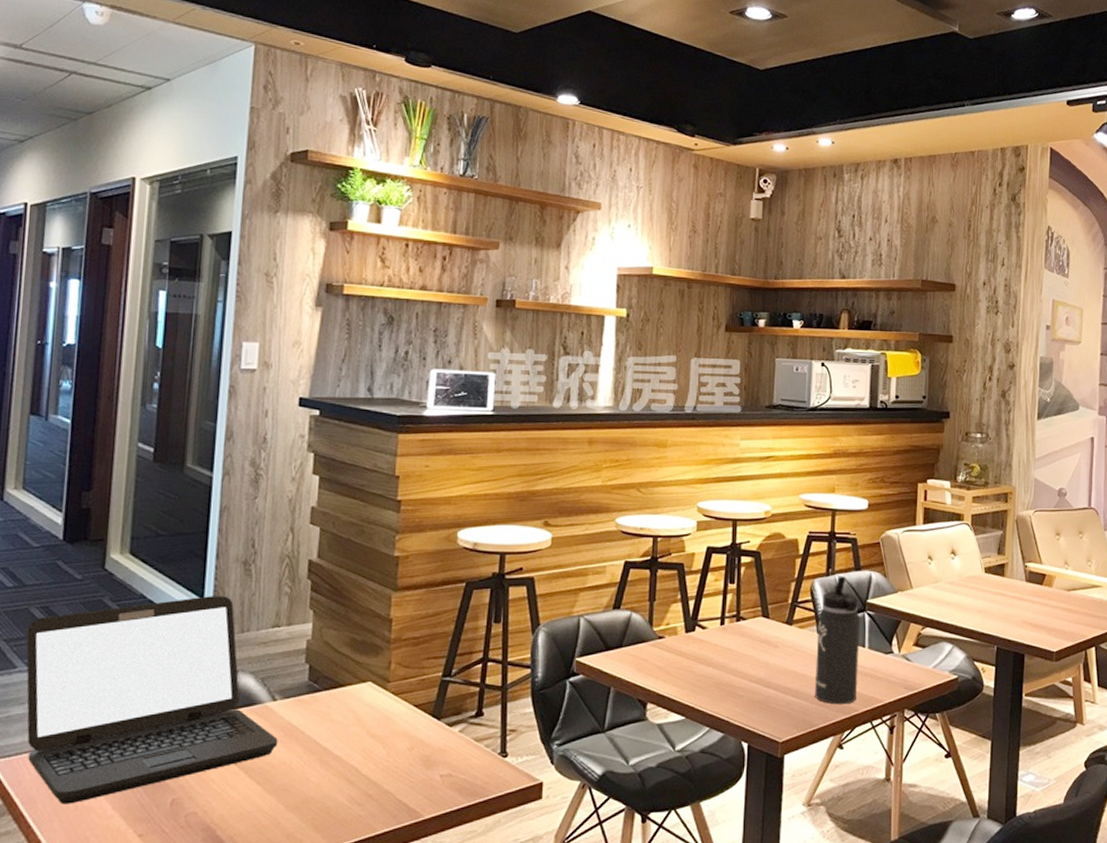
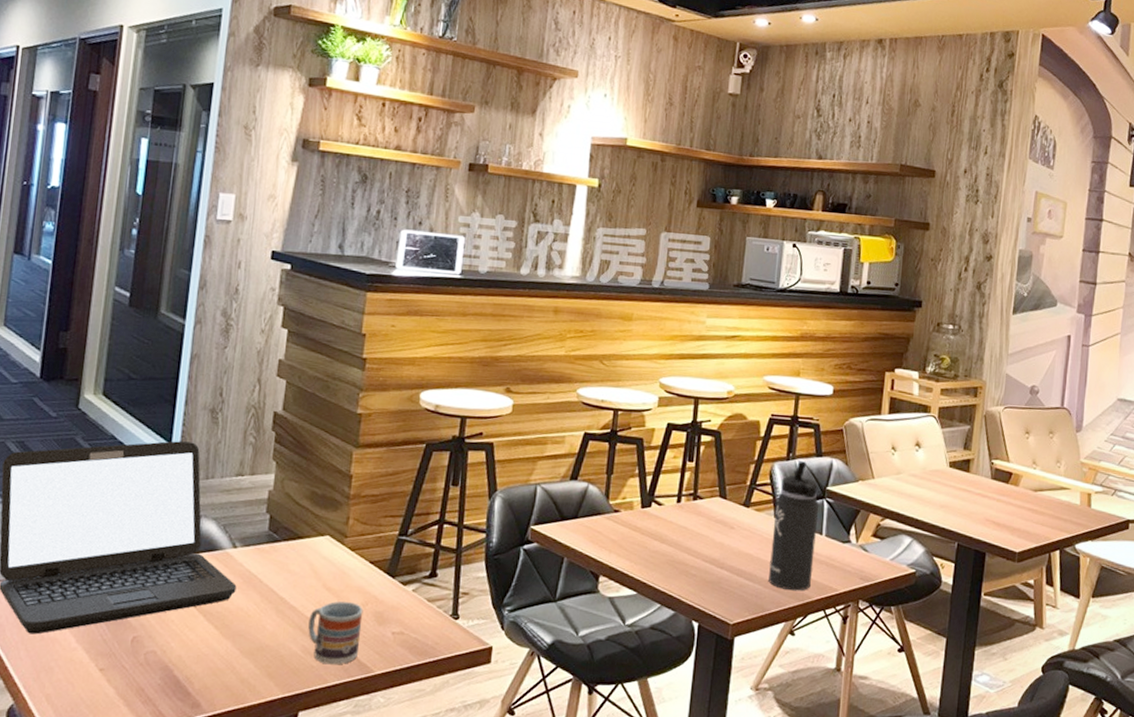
cup: none [354,748,410,813] -> present [308,601,363,665]

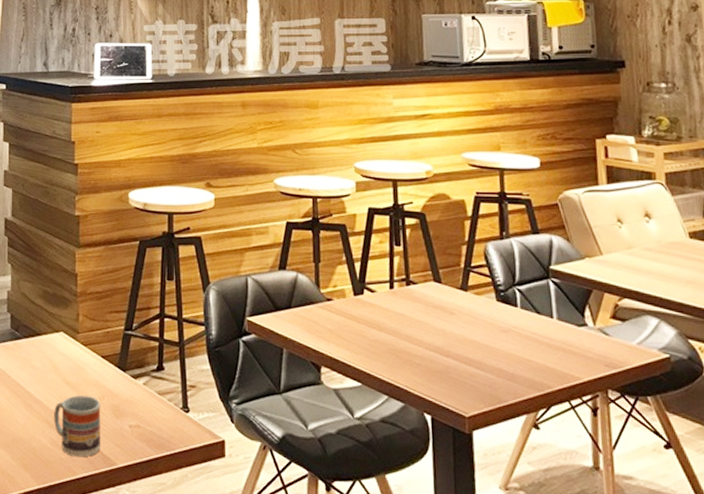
thermos bottle: present [768,461,820,591] -> none [495,240,549,380]

